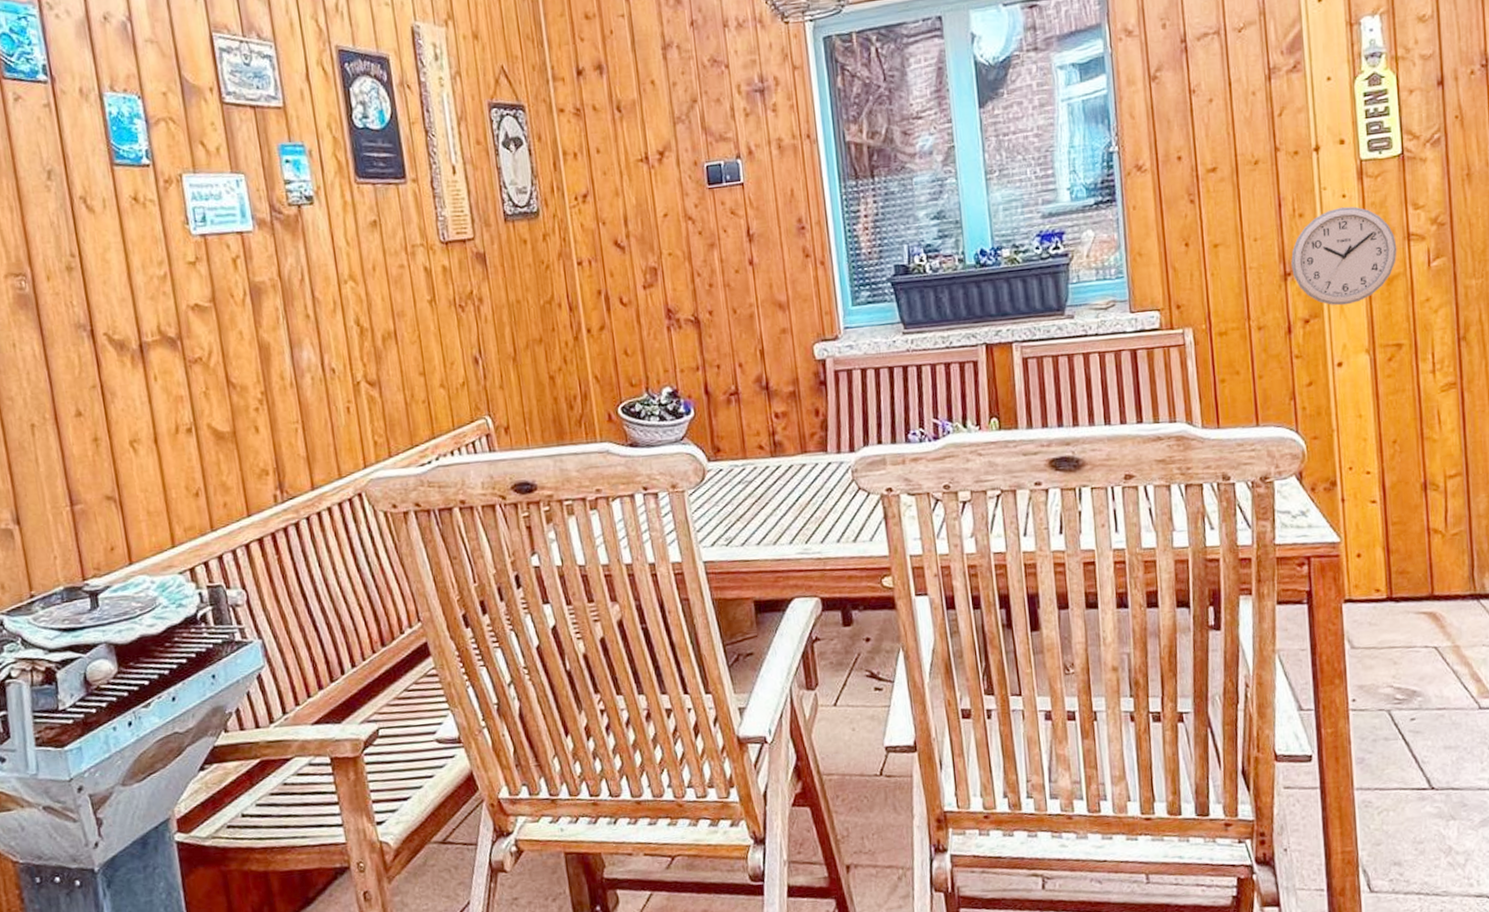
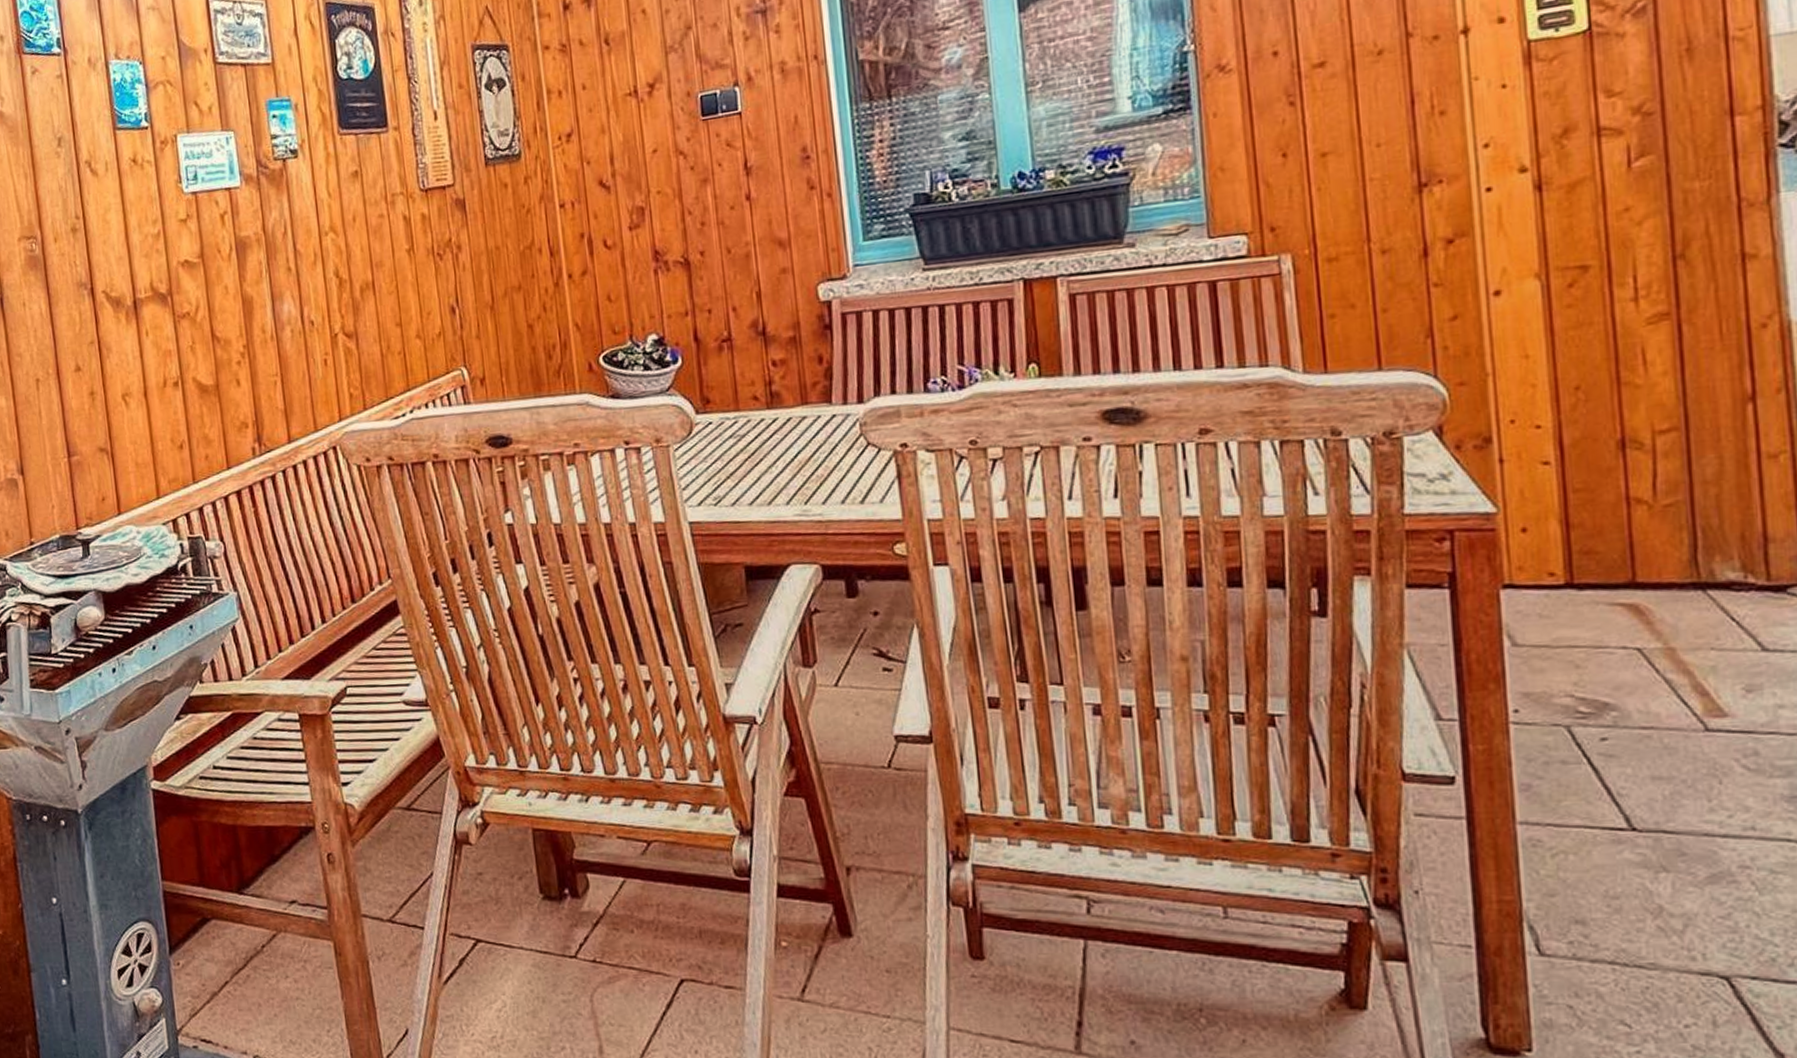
wall clock: present [1291,206,1397,306] -> none [1428,98,1582,221]

